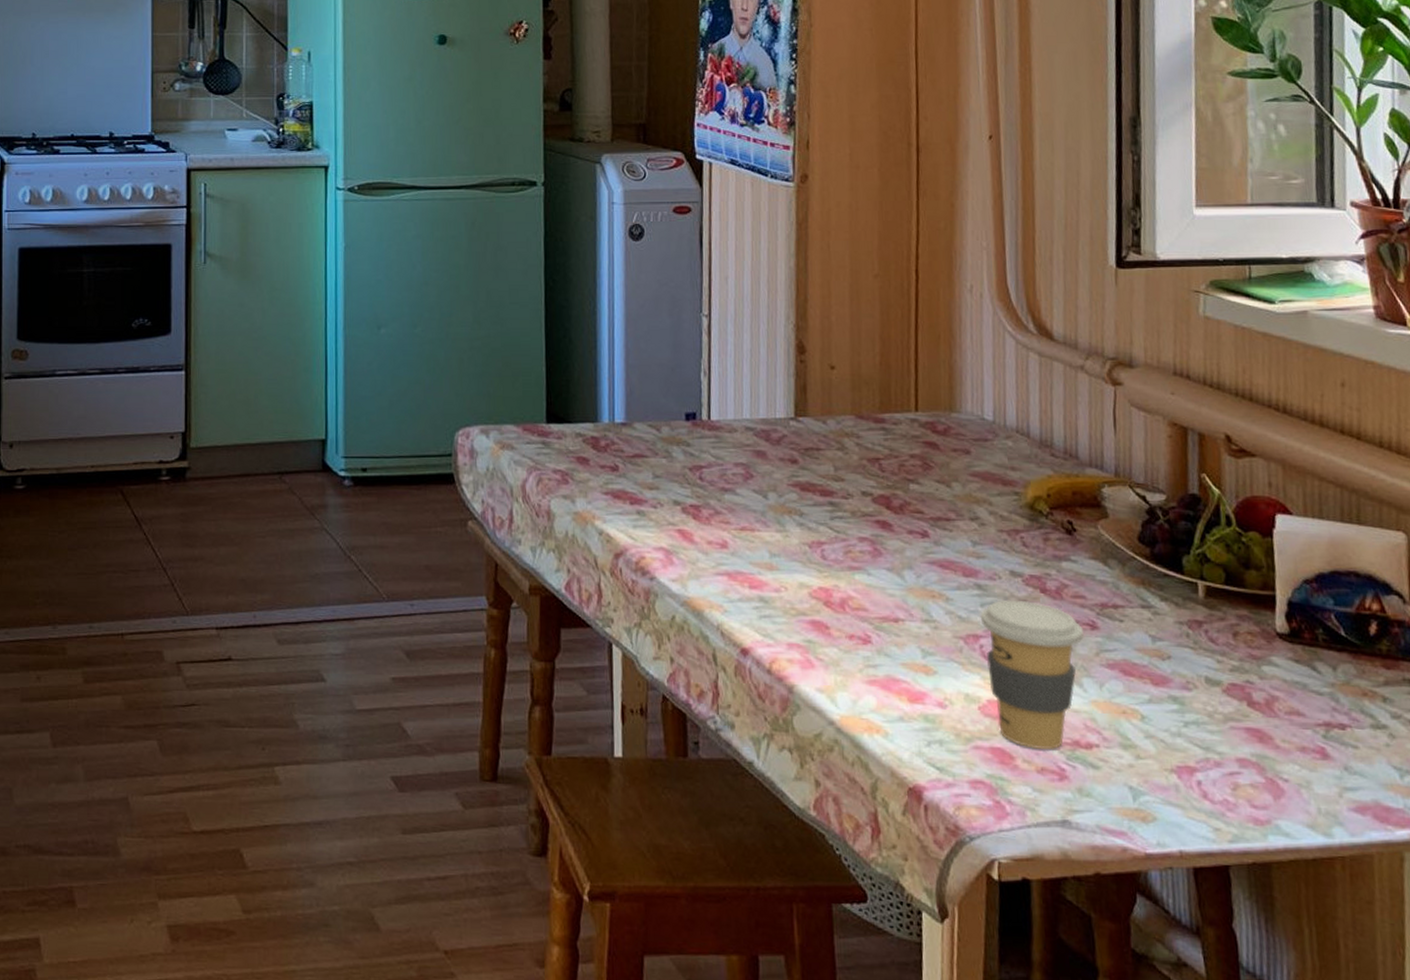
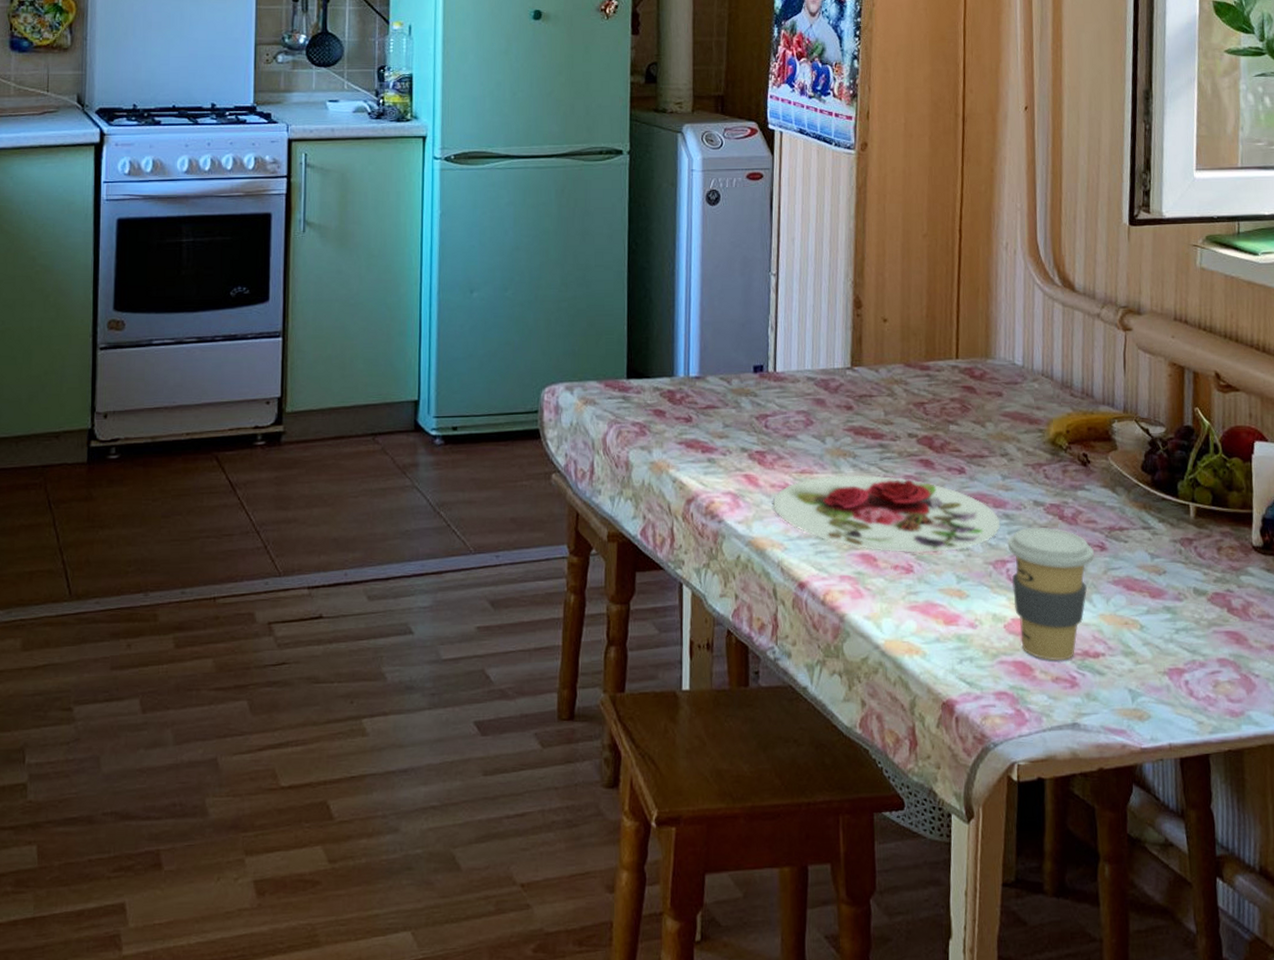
plate: none [710,534,972,623] -> present [772,474,1001,553]

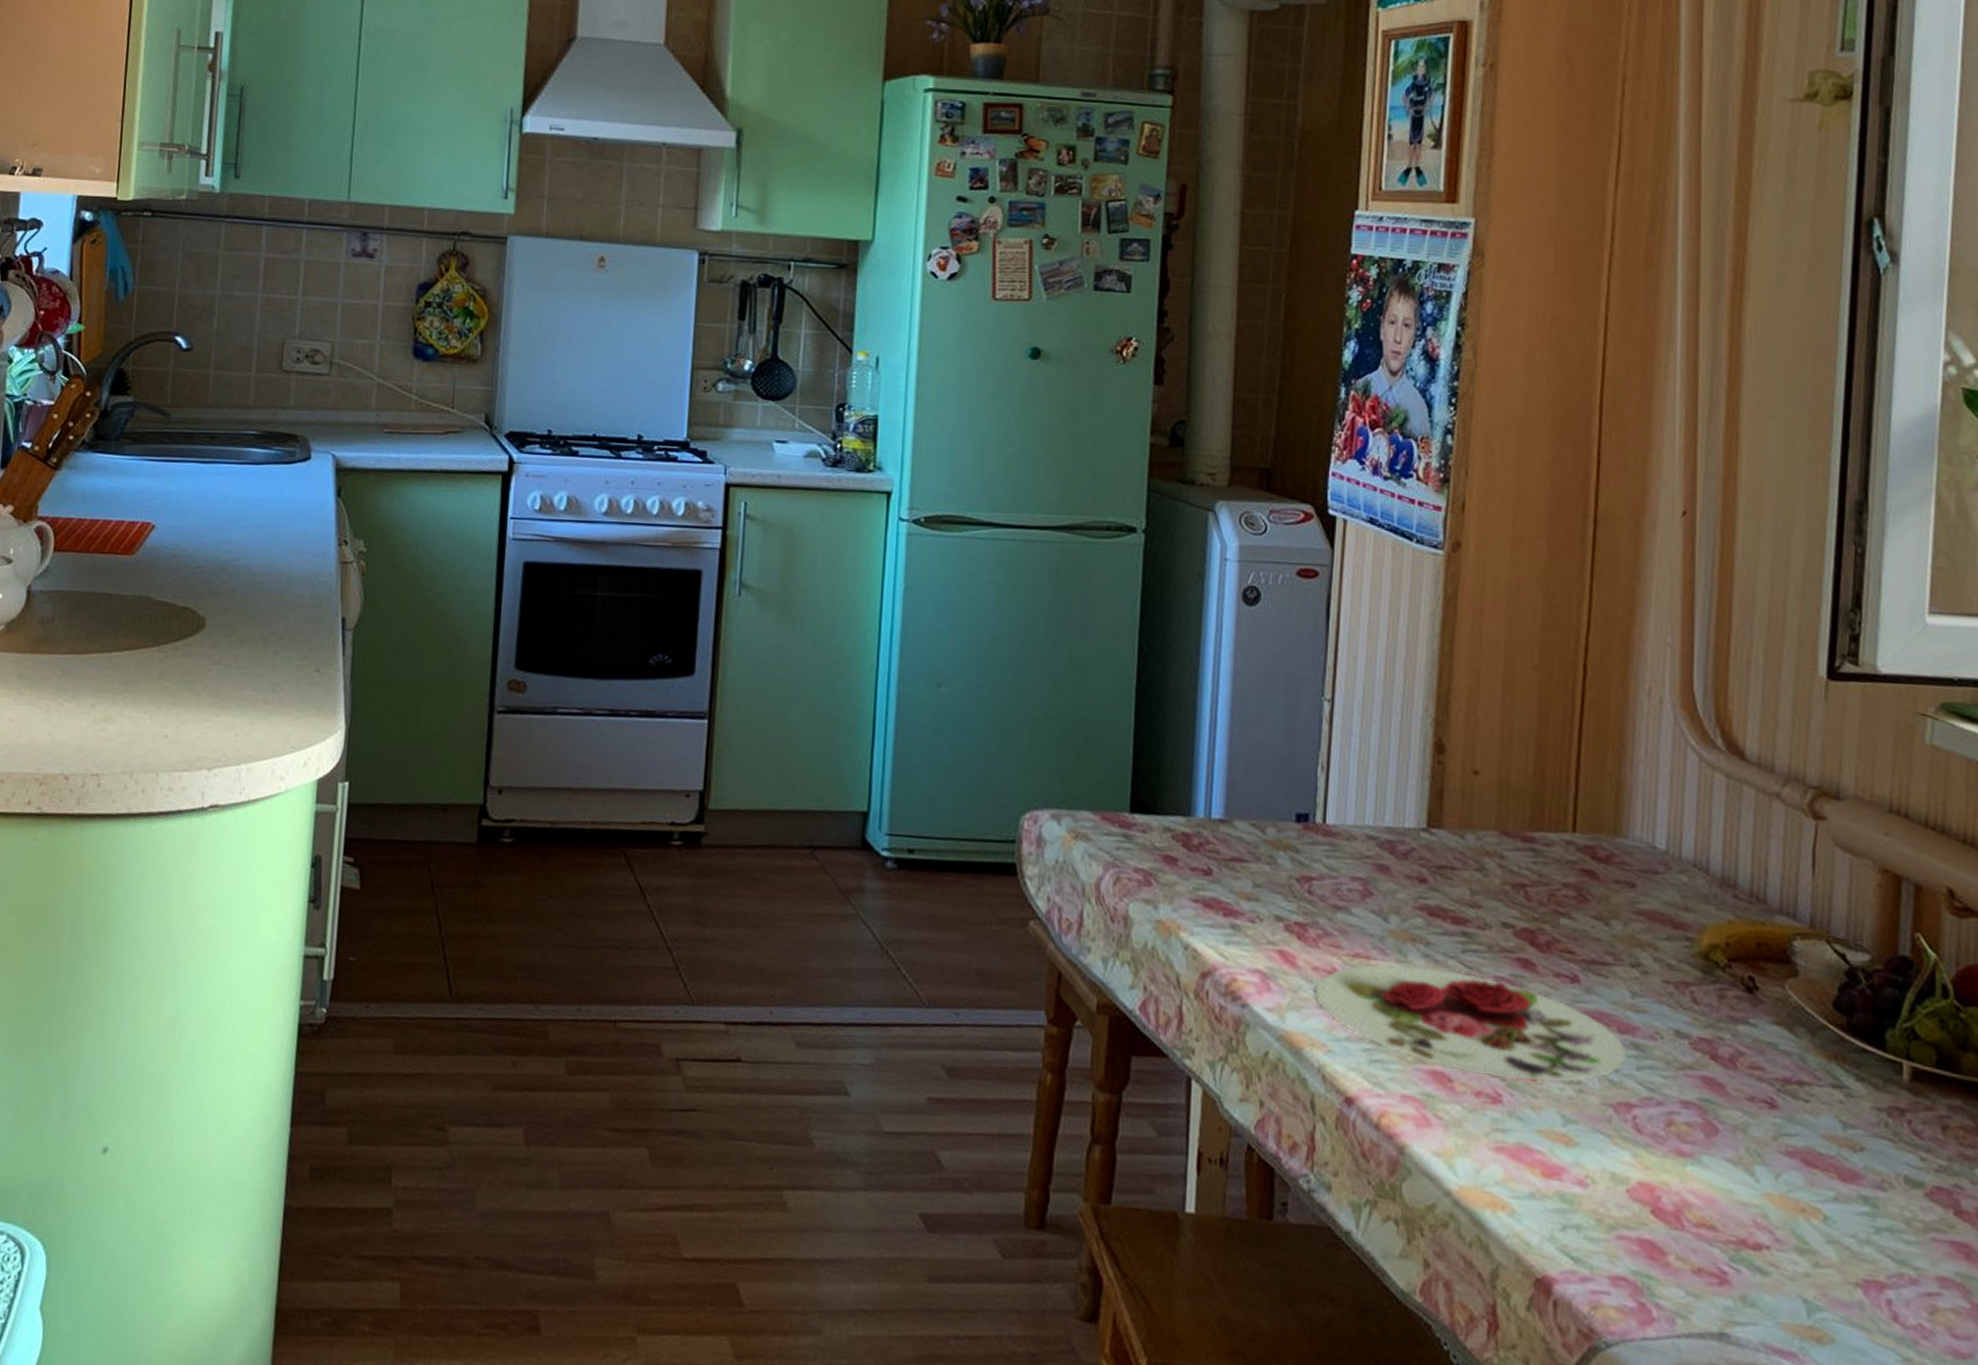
coffee cup: present [1007,527,1094,660] -> none [1635,1064,1759,1247]

